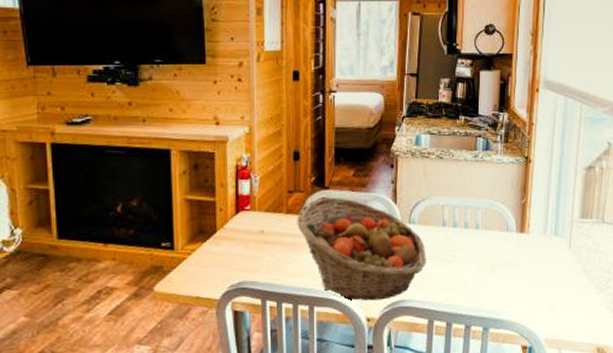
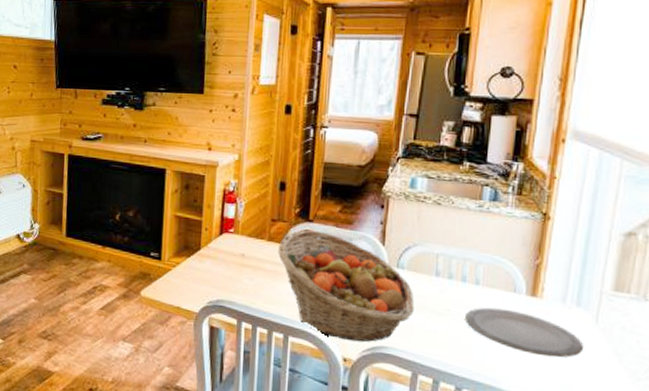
plate: none [470,247,562,284] -> present [465,307,584,358]

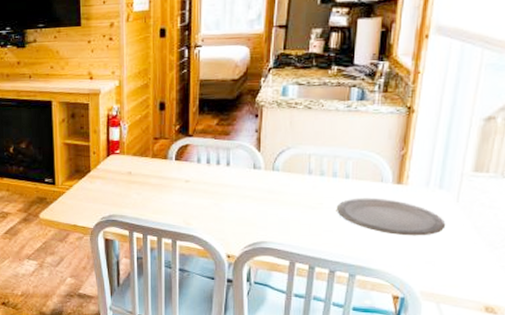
fruit basket: present [278,229,415,342] -> none [162,144,290,240]

